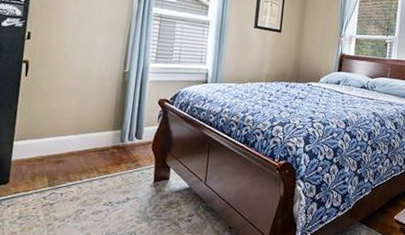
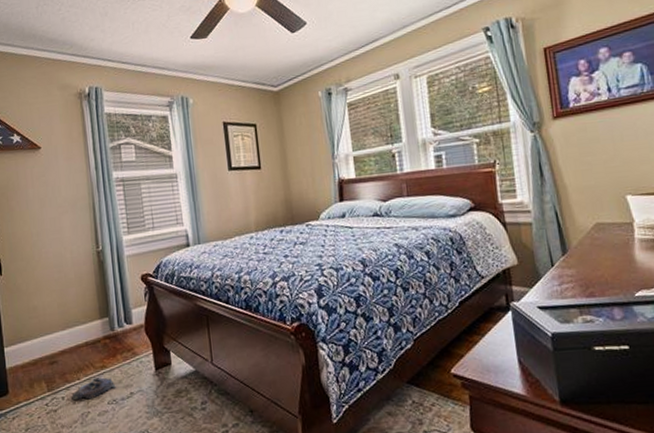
shoes: none [70,180,115,199] -> present [71,376,116,401]

